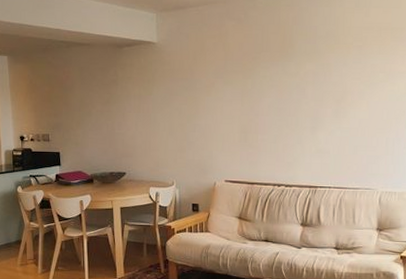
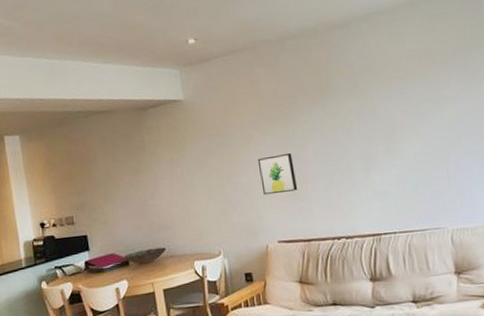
wall art: none [216,103,249,139] -> present [257,152,298,195]

